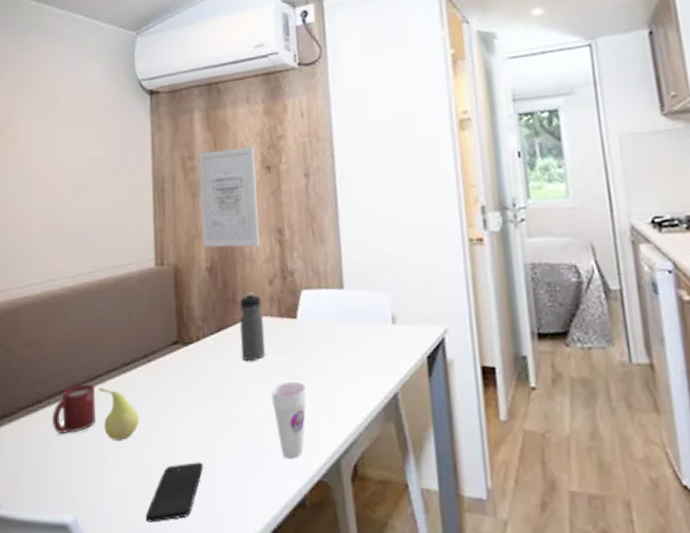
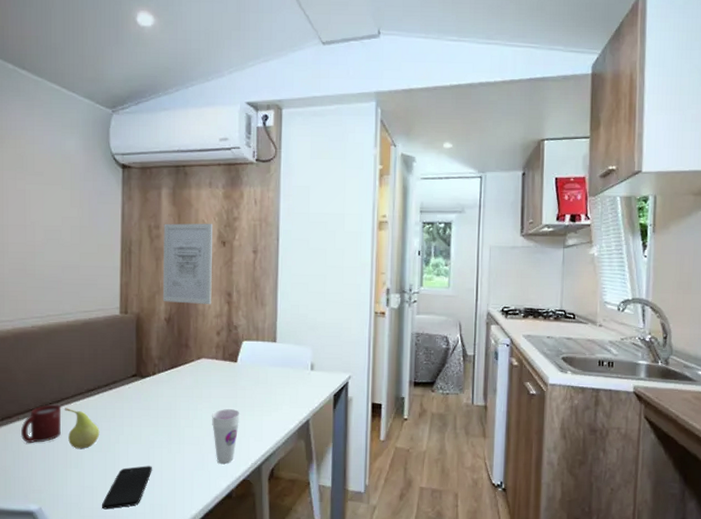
water bottle: present [239,292,266,362] -> none [189,340,210,393]

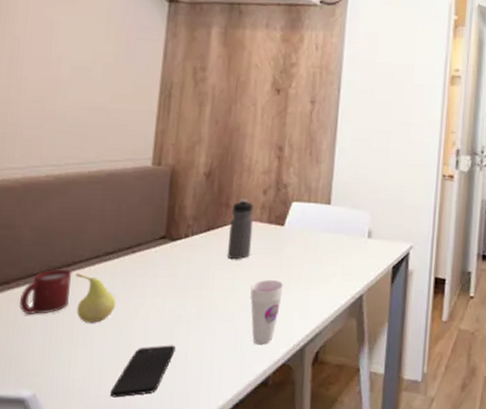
wall art: present [162,223,213,305] -> none [203,65,268,160]
water bottle: none [189,340,210,393] -> present [227,199,254,260]

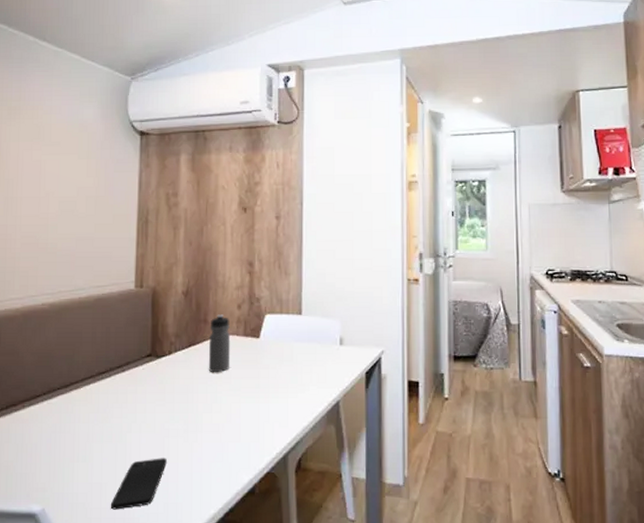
cup: present [19,268,72,314] -> none [26,389,70,433]
fruit: present [75,273,116,323] -> none [73,393,111,439]
cup: present [250,279,284,345] -> none [233,390,263,454]

